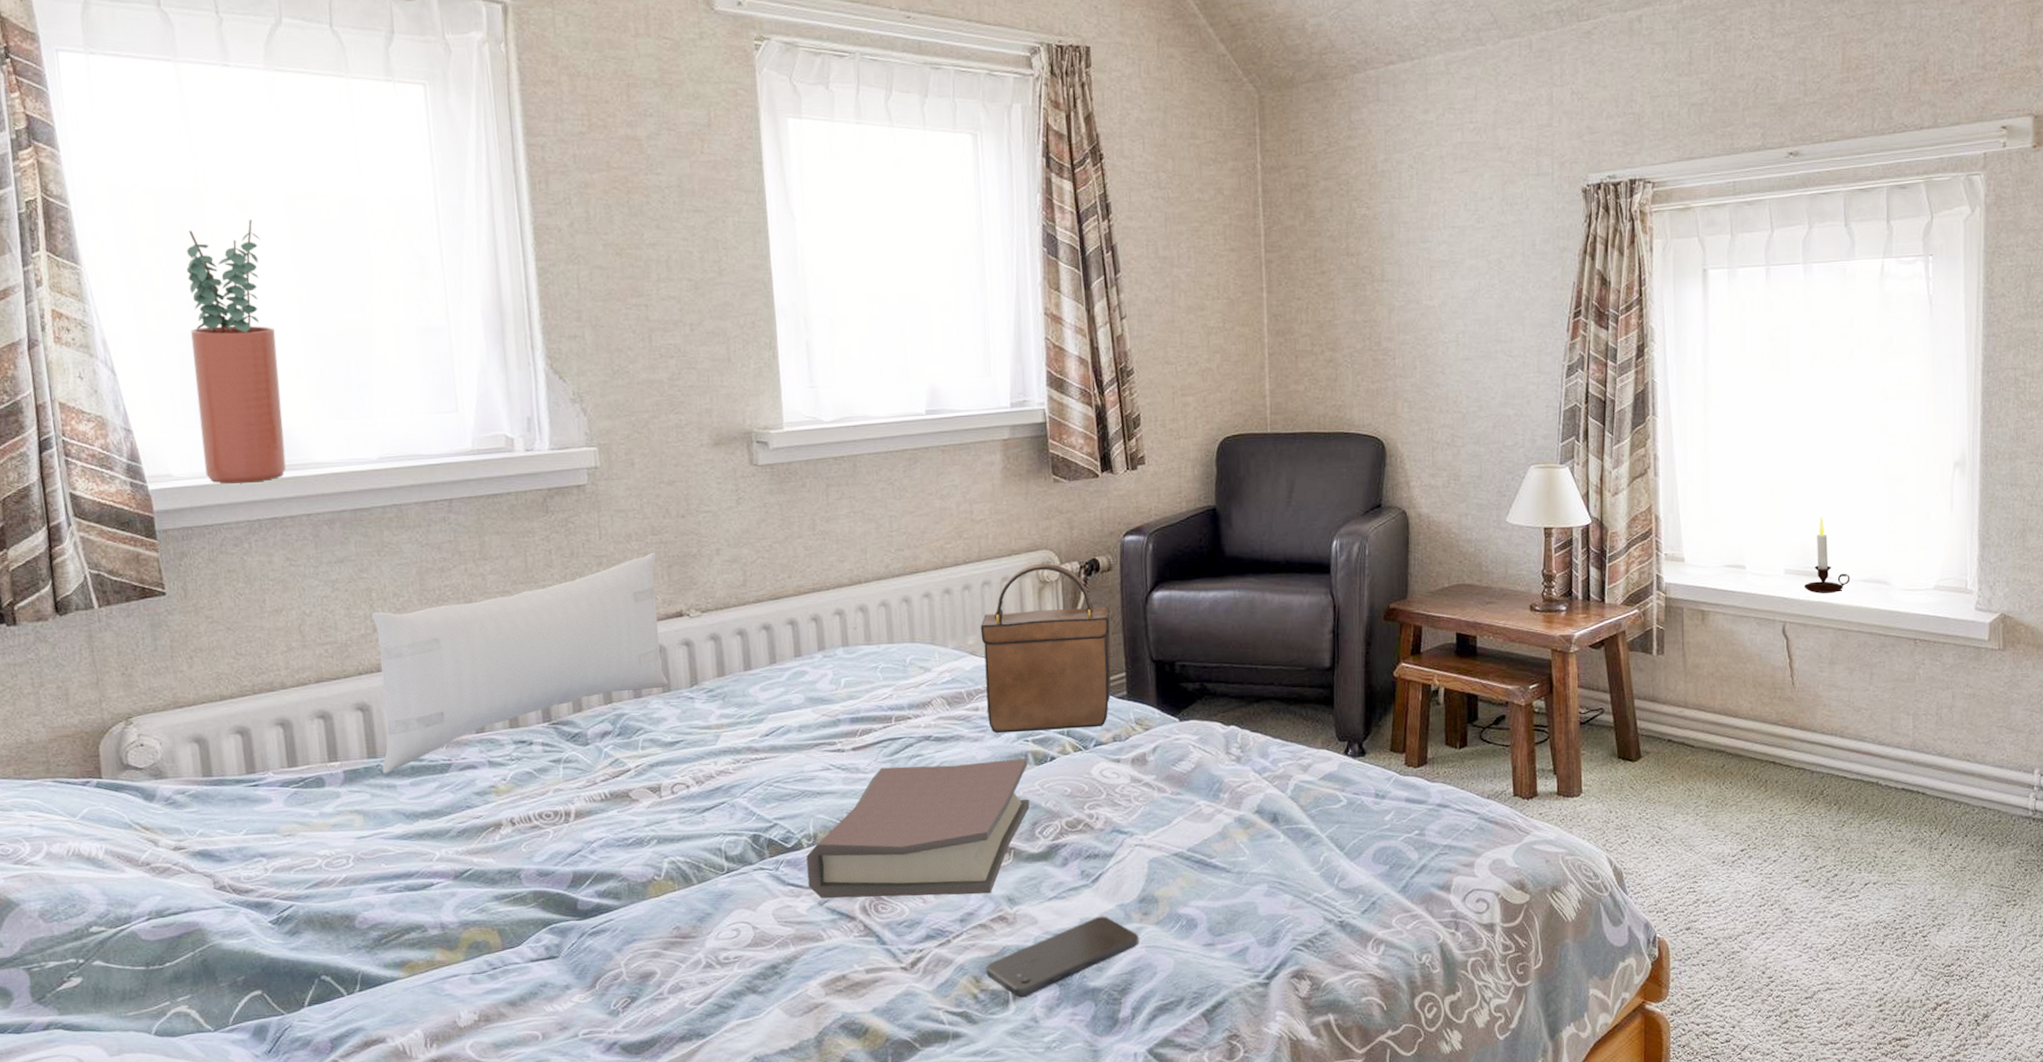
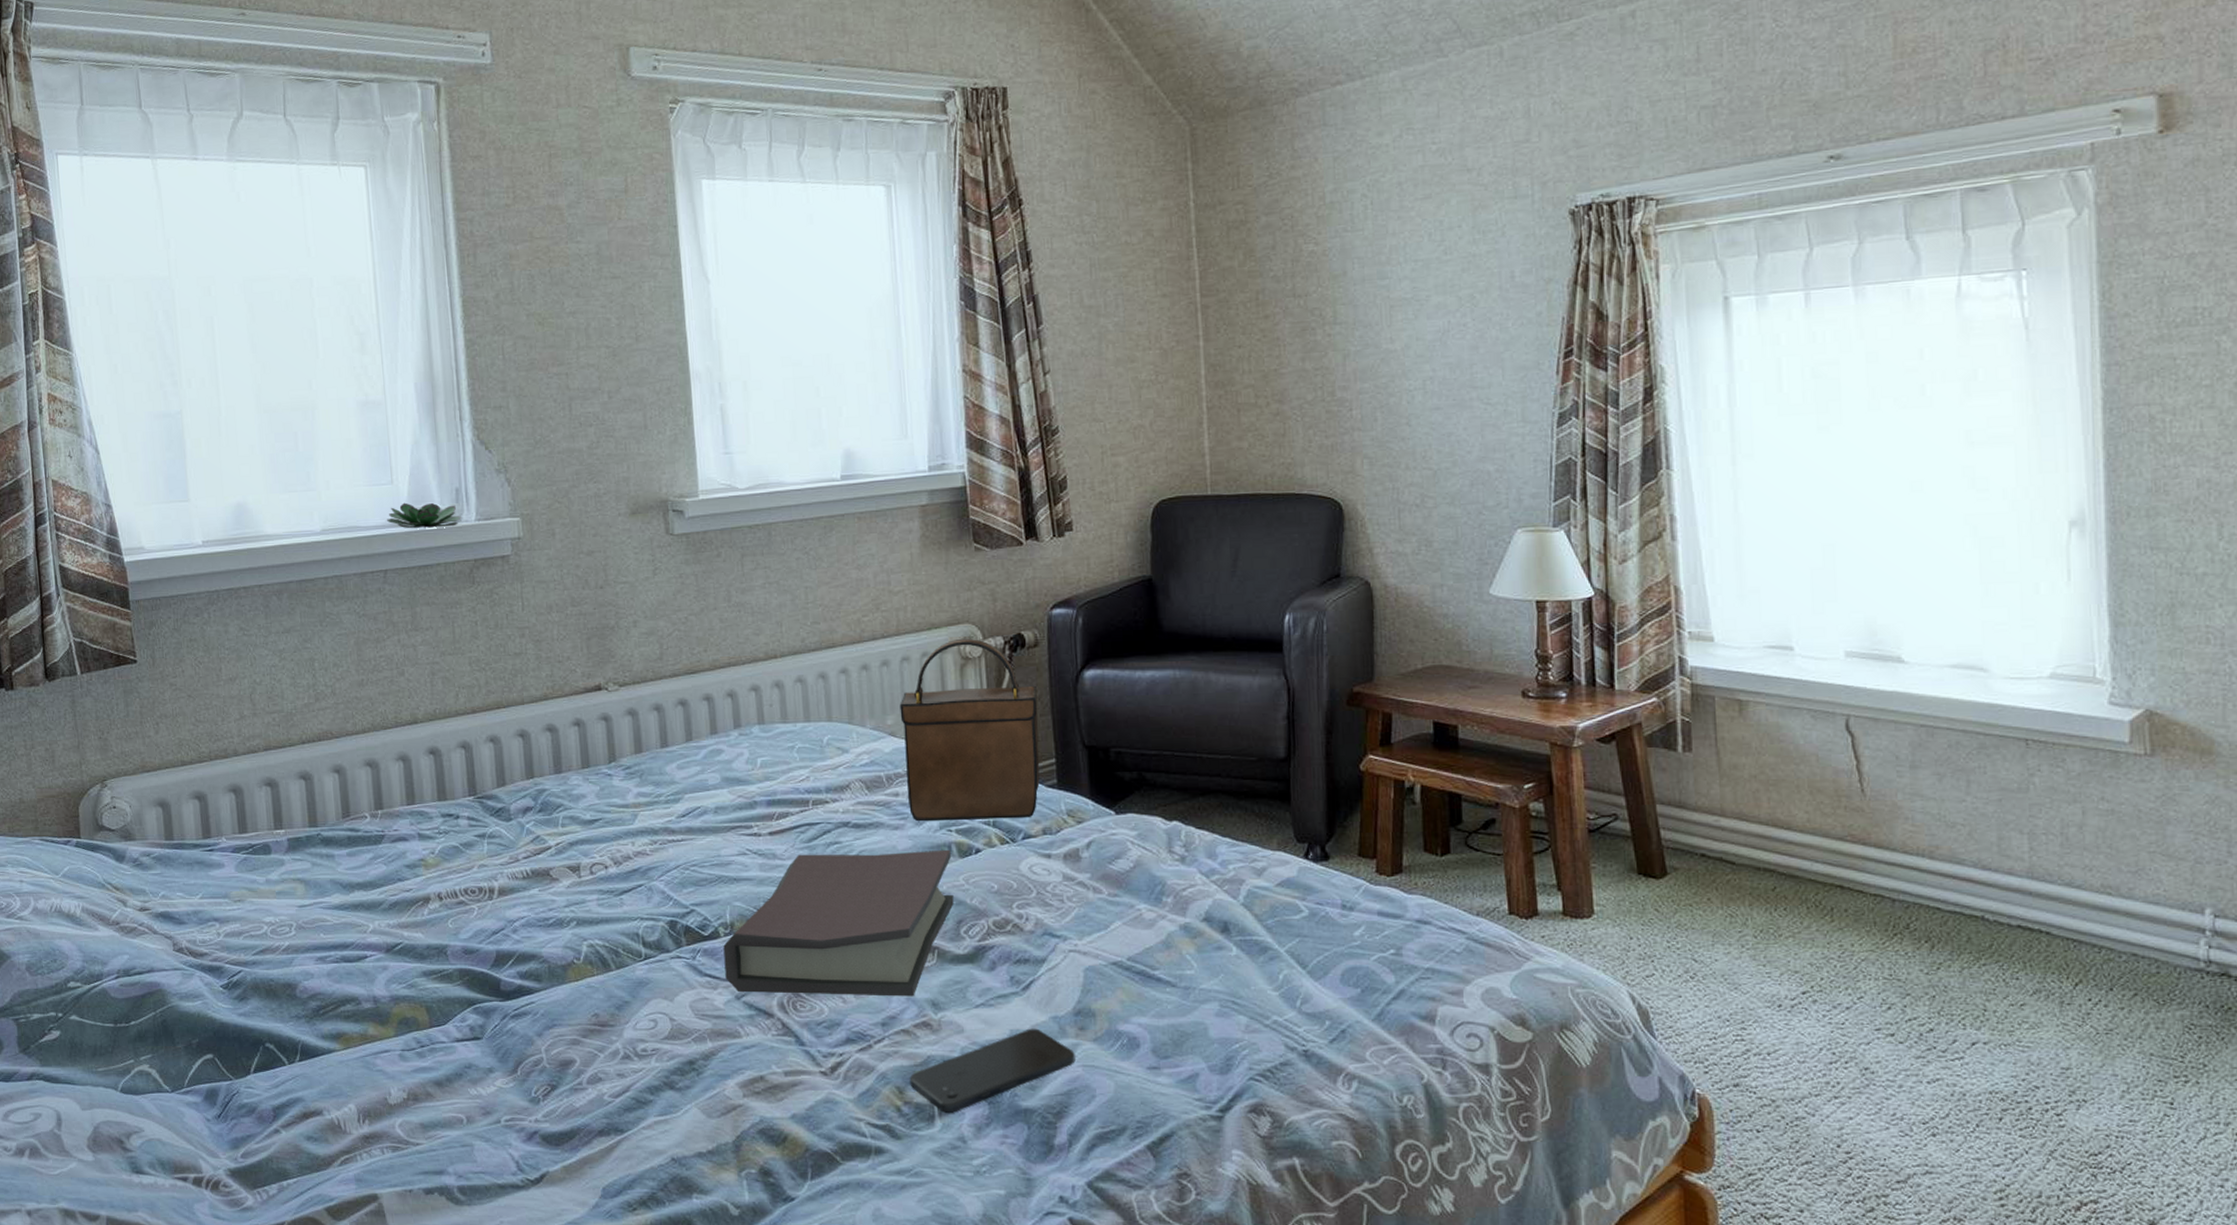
vase: present [186,219,287,484] -> none [159,302,242,556]
pillow: present [371,552,668,774] -> none [314,624,587,843]
succulent plant: none [450,431,533,458] -> present [386,502,461,529]
candle: present [1803,517,1850,594] -> none [1871,588,1934,683]

